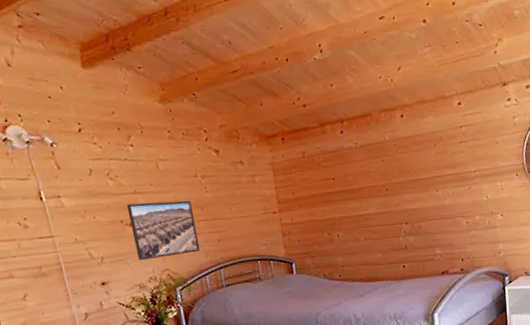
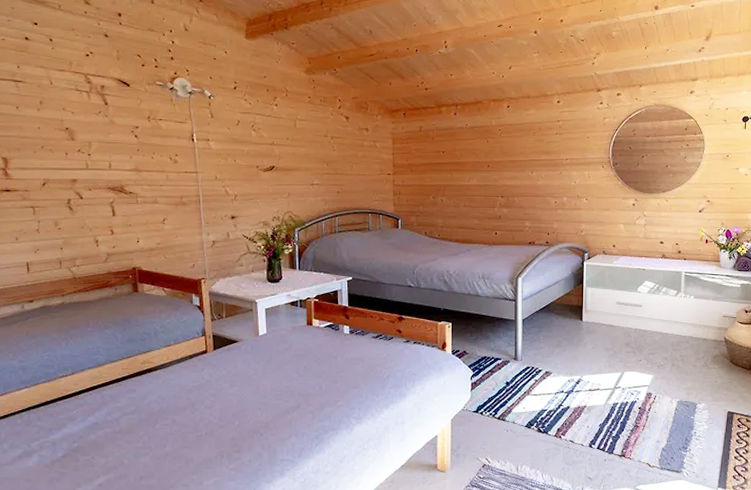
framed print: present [126,200,200,261] -> none [264,153,321,202]

